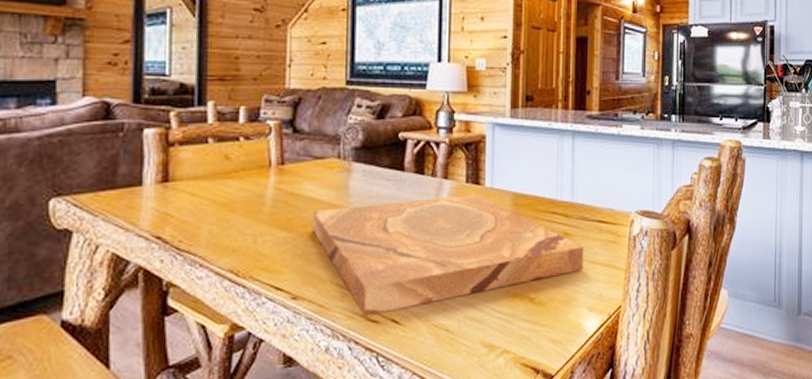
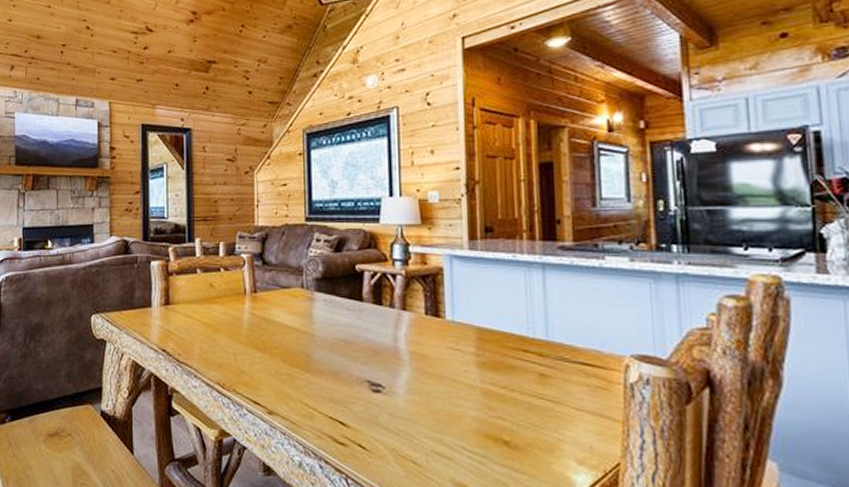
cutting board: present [312,194,584,317] -> none [282,326,567,438]

